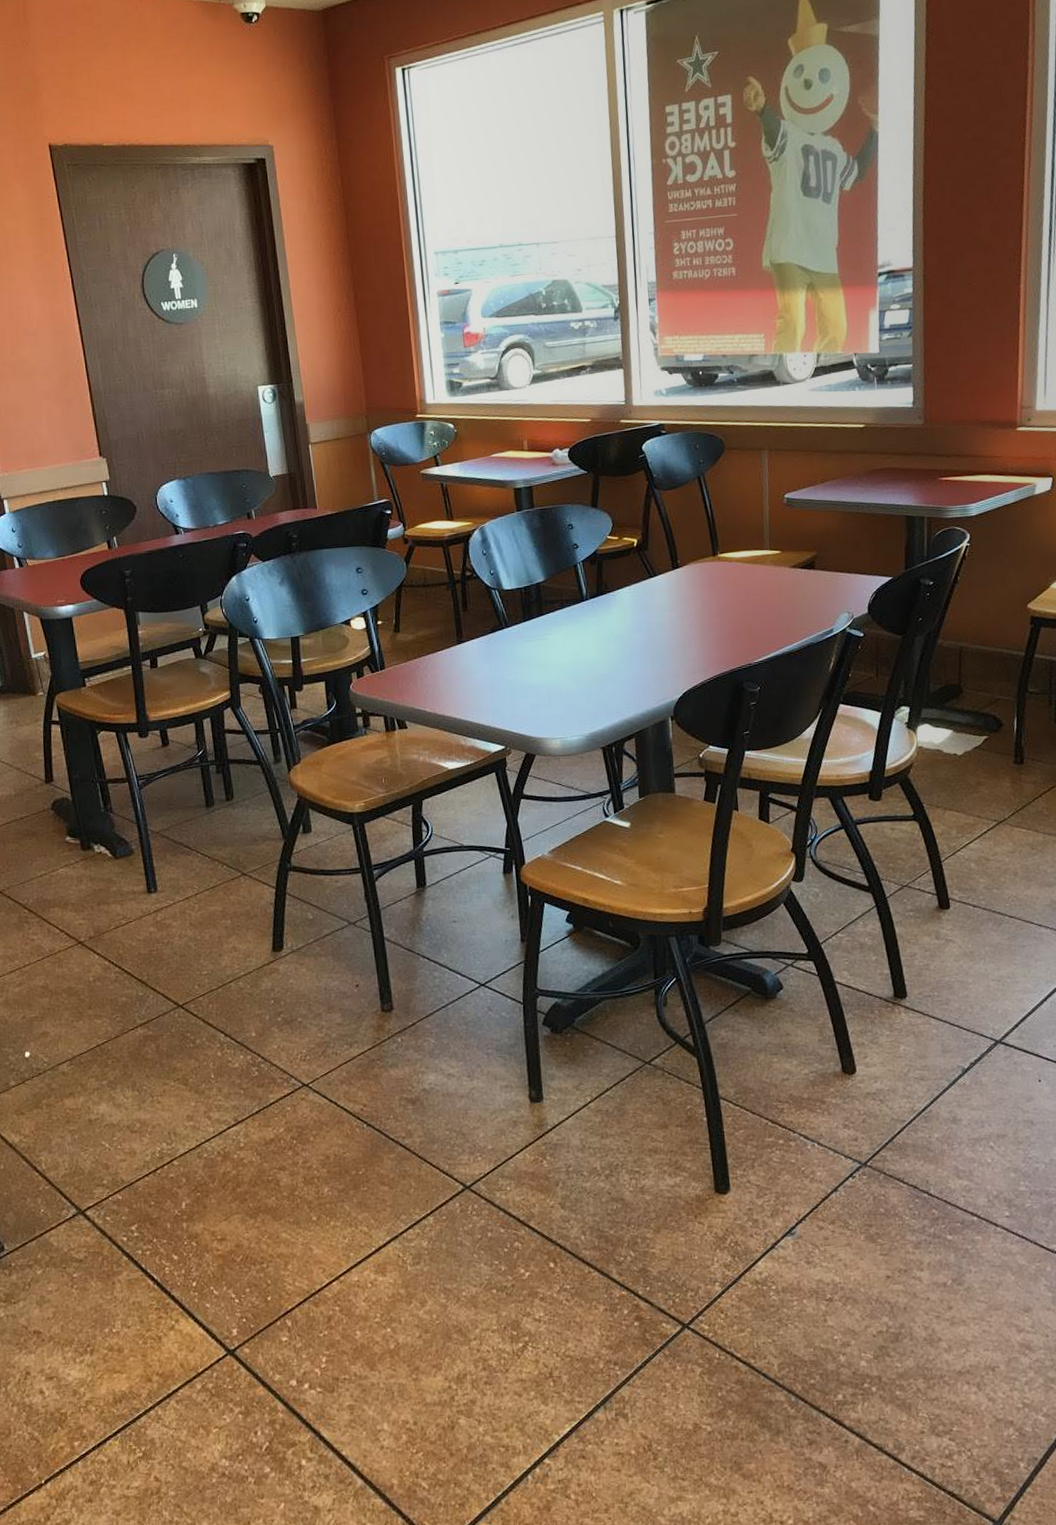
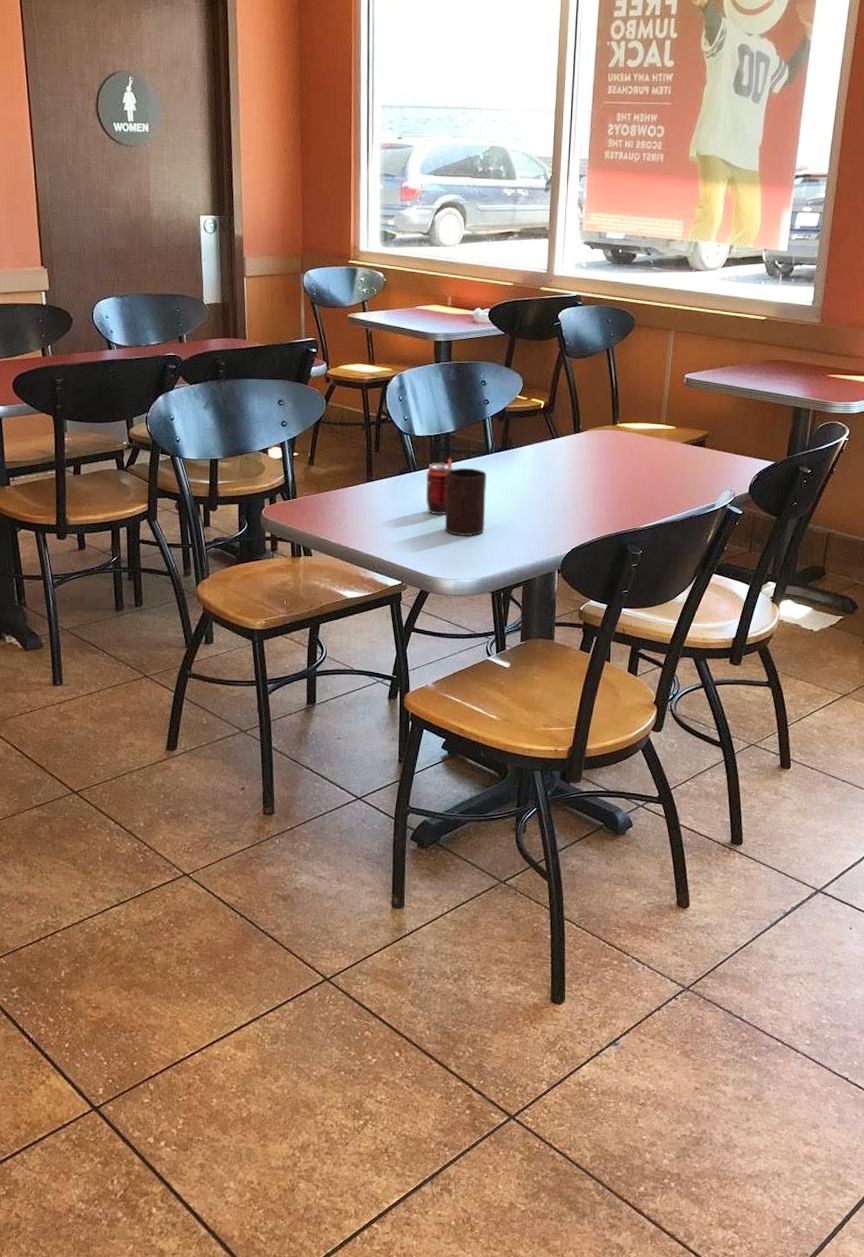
beverage can: none [520,609,548,671] -> present [425,458,453,514]
cup: none [541,617,588,691] -> present [444,467,486,536]

